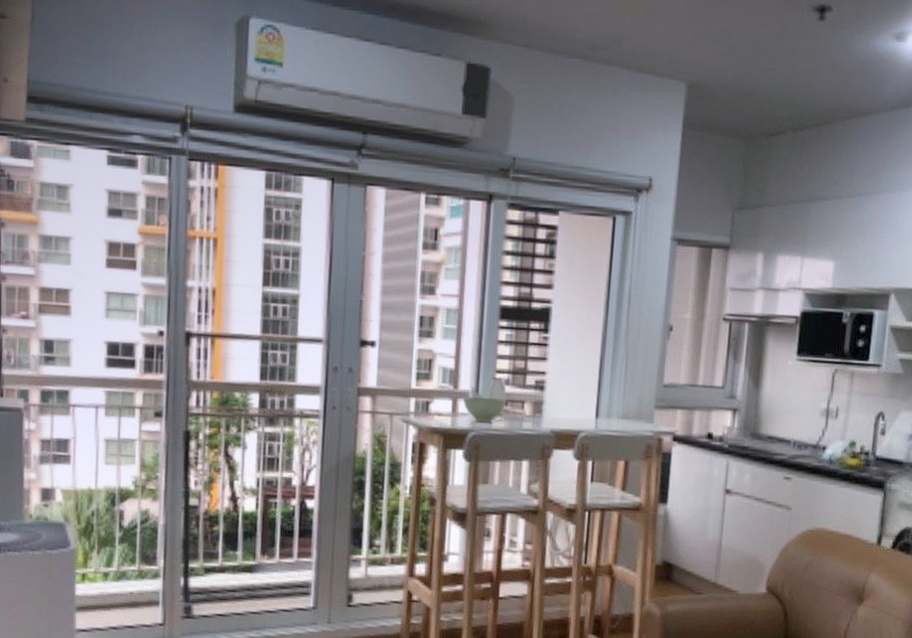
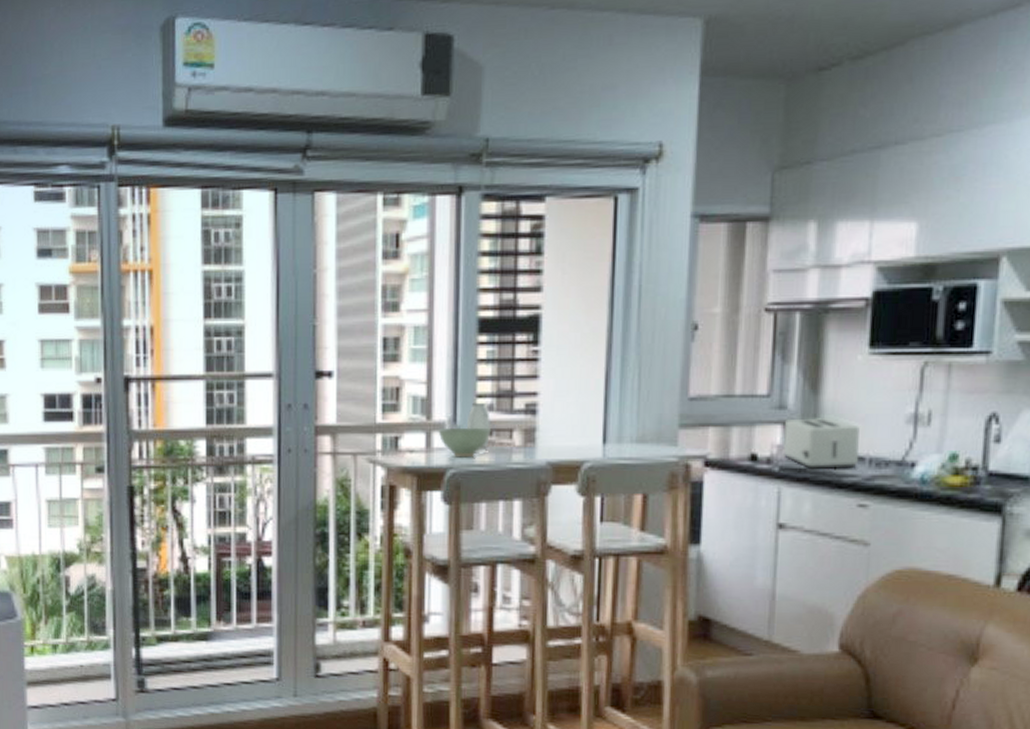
toaster: none [732,407,788,449] -> present [783,417,860,470]

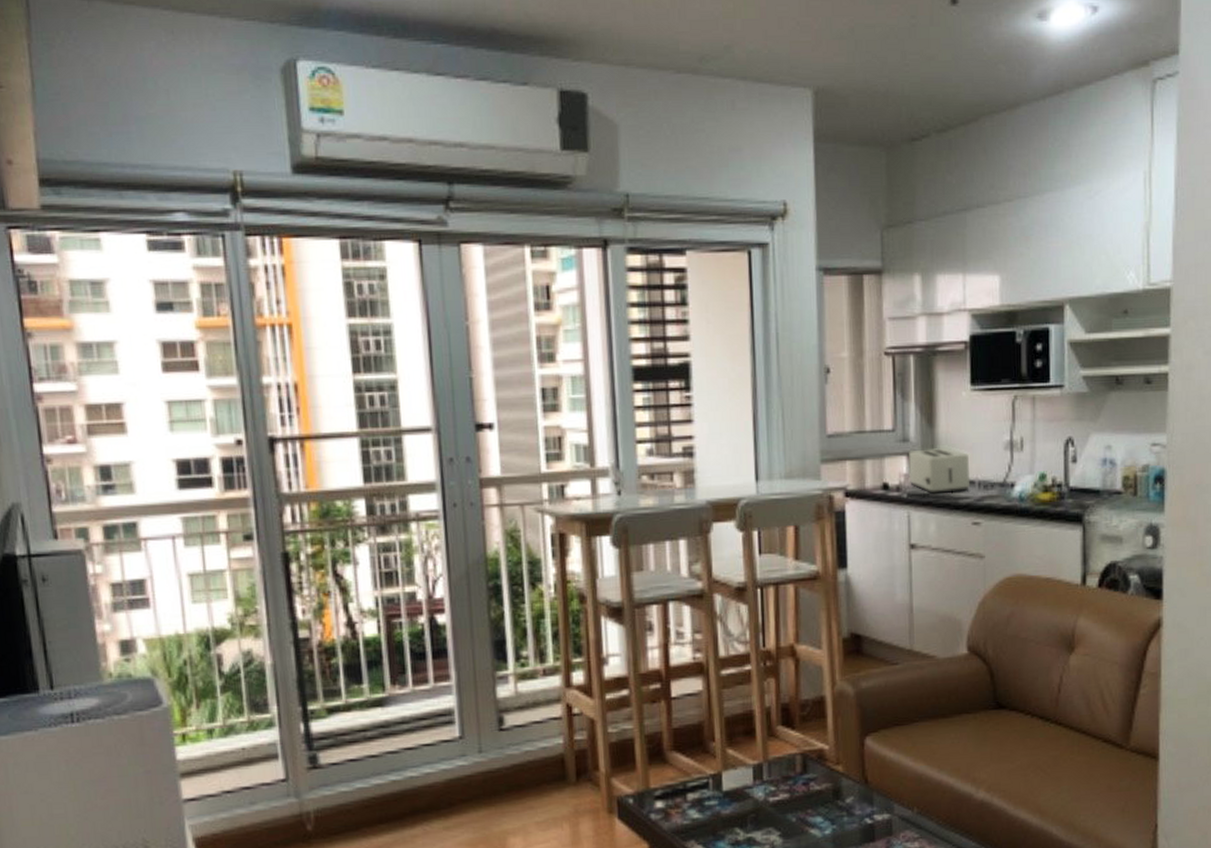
bowl: present [438,427,492,458] -> none [602,472,653,502]
vase: present [466,403,492,454] -> none [629,448,653,497]

